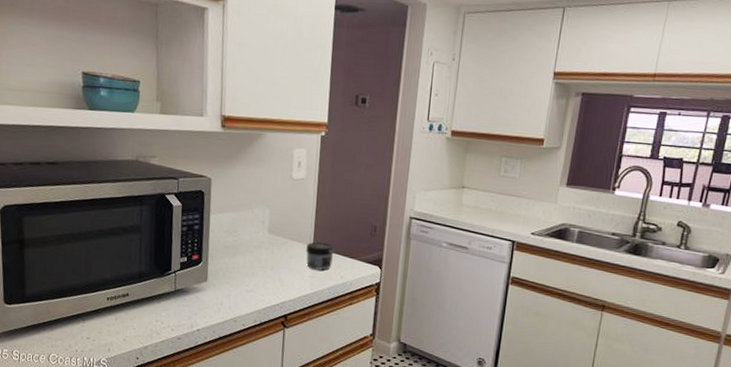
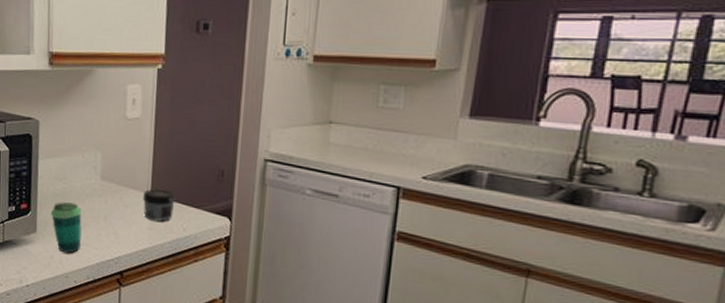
cup: none [220,253,250,300] -> present [50,202,82,254]

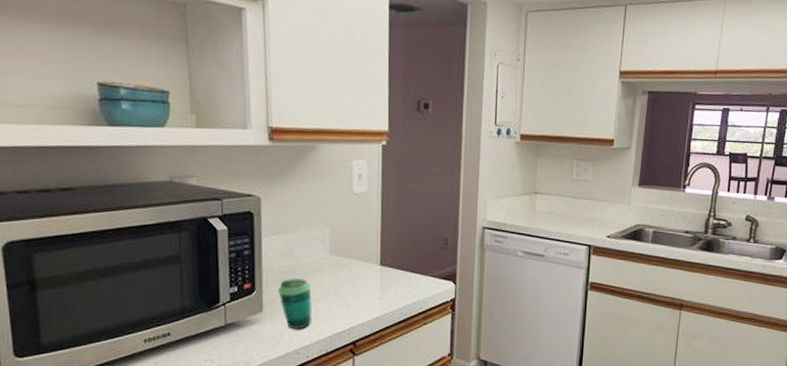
jar: present [143,189,176,222] -> none [373,260,404,290]

